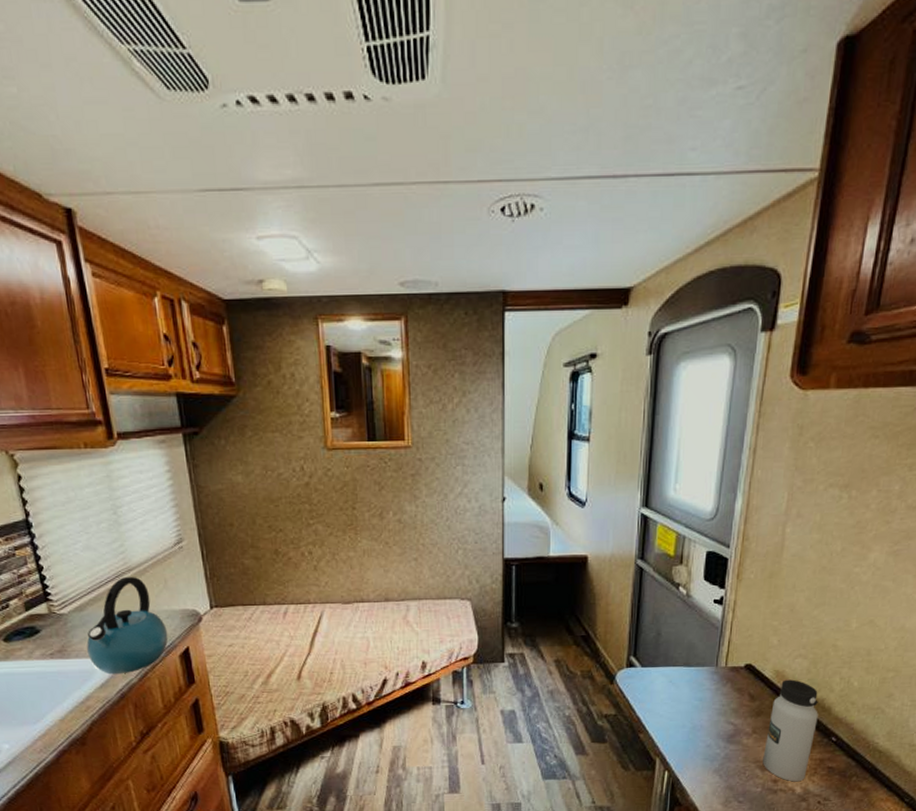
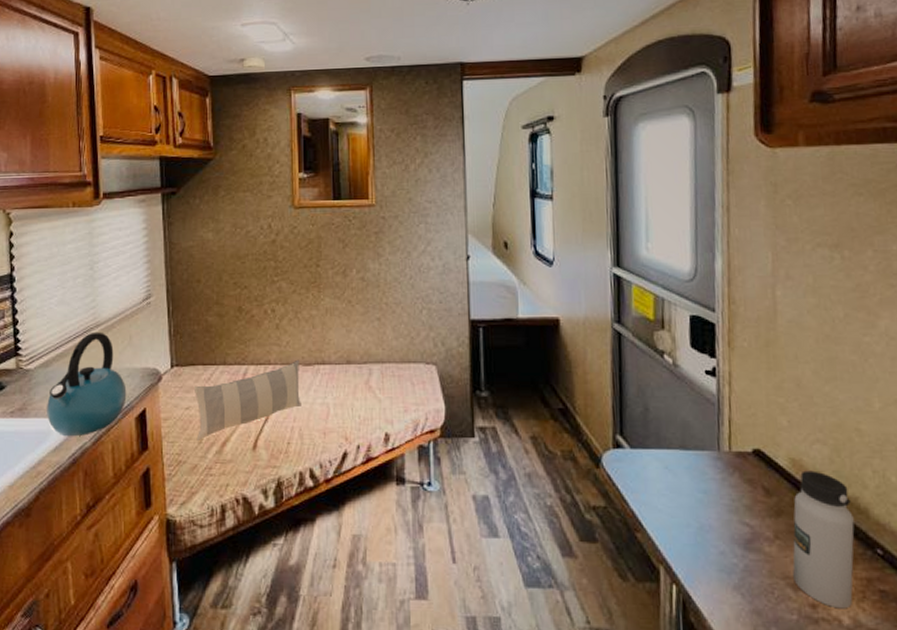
pillow: none [236,598,344,674] -> present [195,359,303,441]

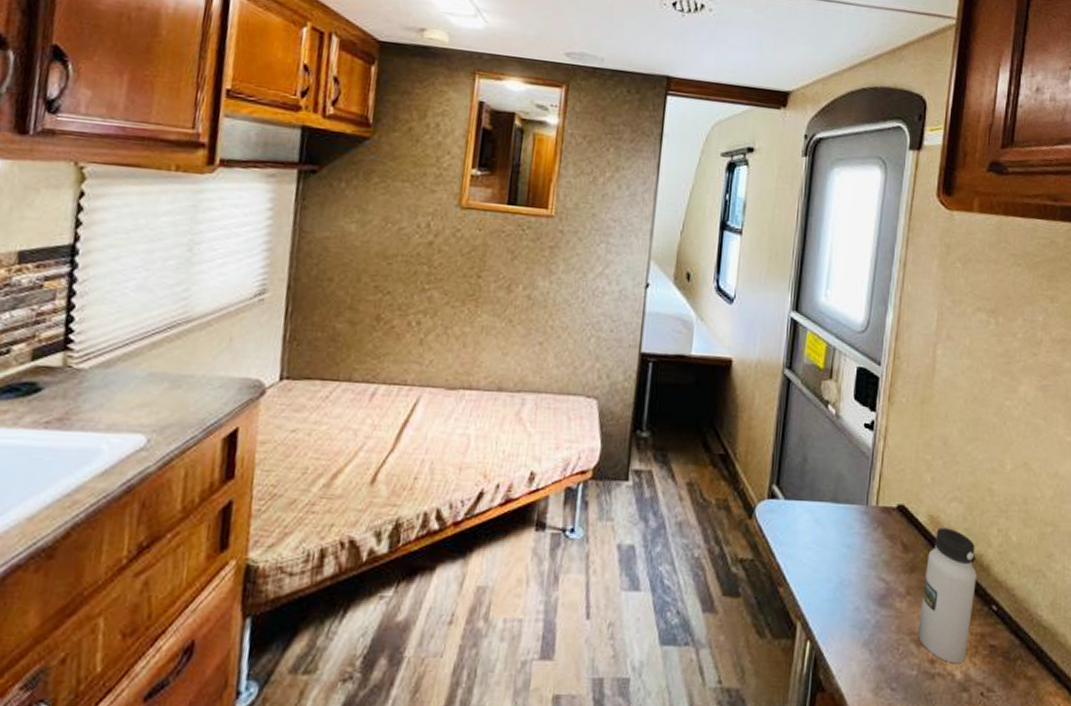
kettle: present [47,333,127,437] -> none [98,329,216,459]
pillow: present [195,359,303,441] -> none [300,381,442,470]

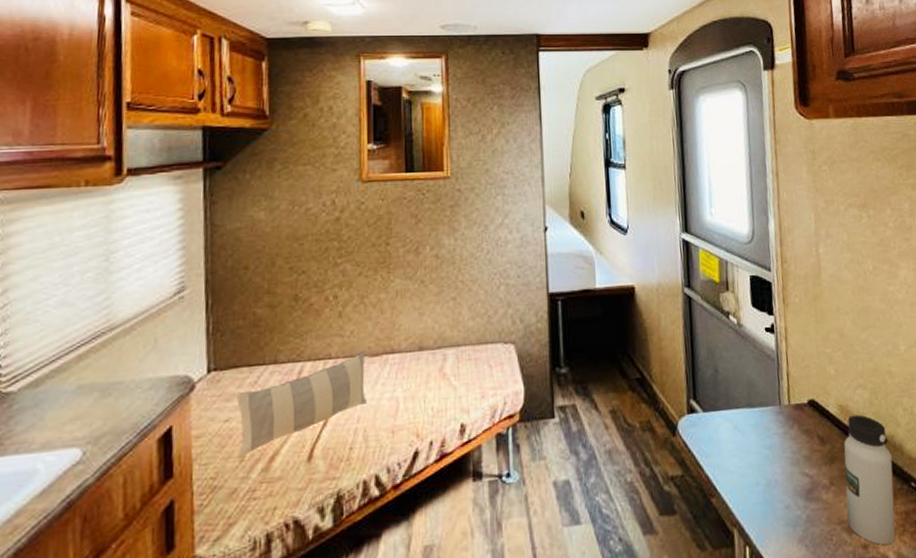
pillow: none [300,381,442,470] -> present [237,350,368,459]

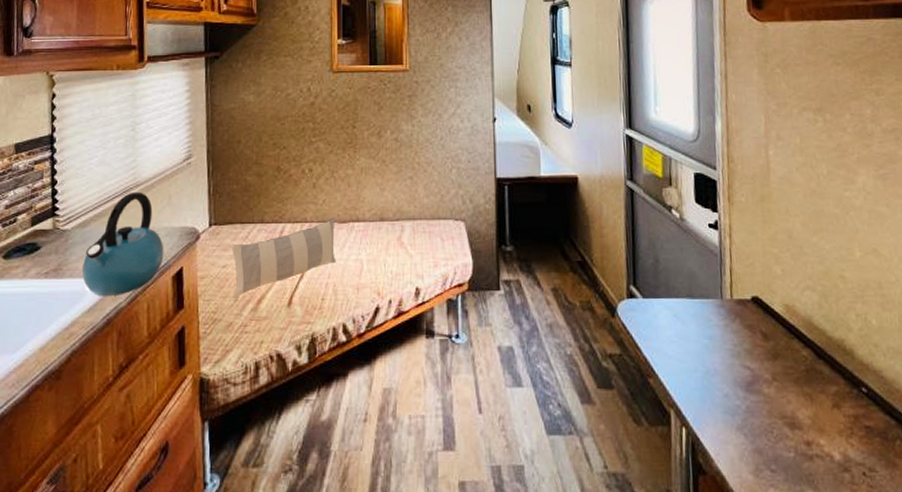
kettle: none [32,337,148,475] -> present [82,193,164,297]
water bottle: present [844,414,896,546] -> none [788,315,843,445]

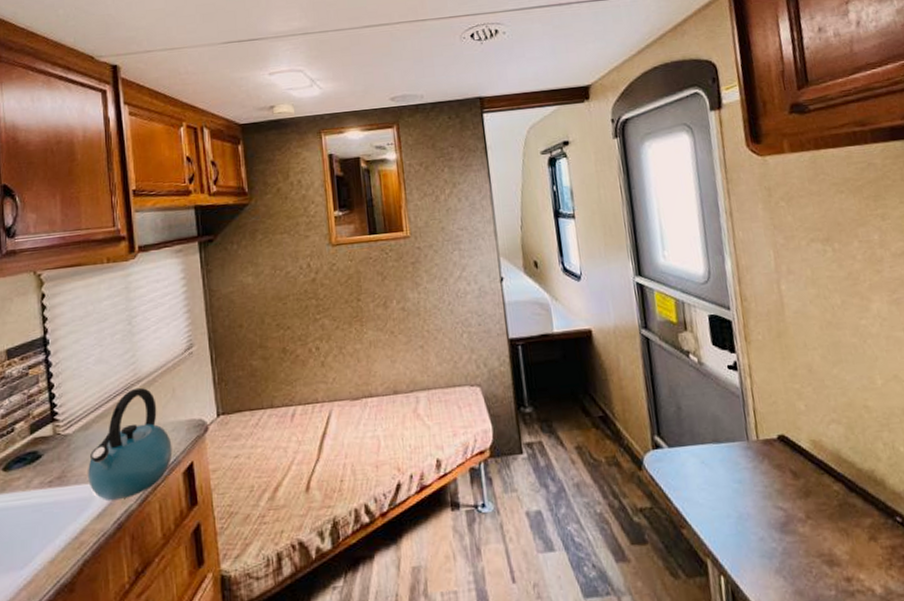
pillow: present [232,217,337,298] -> none [243,395,353,489]

